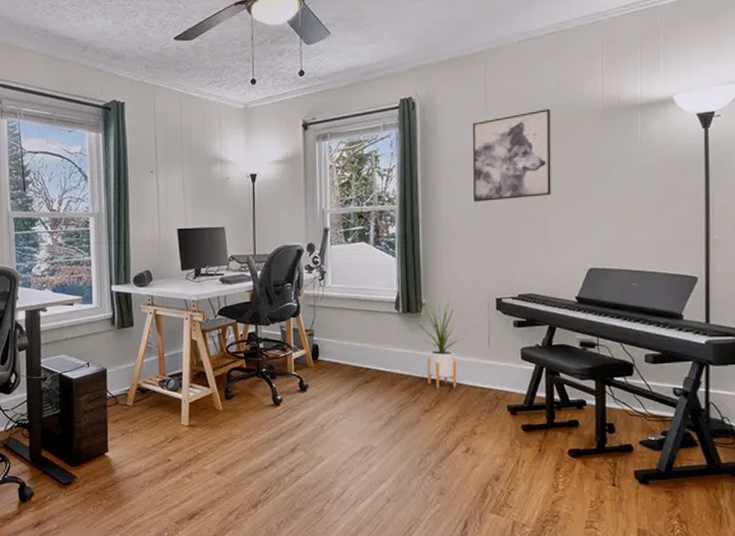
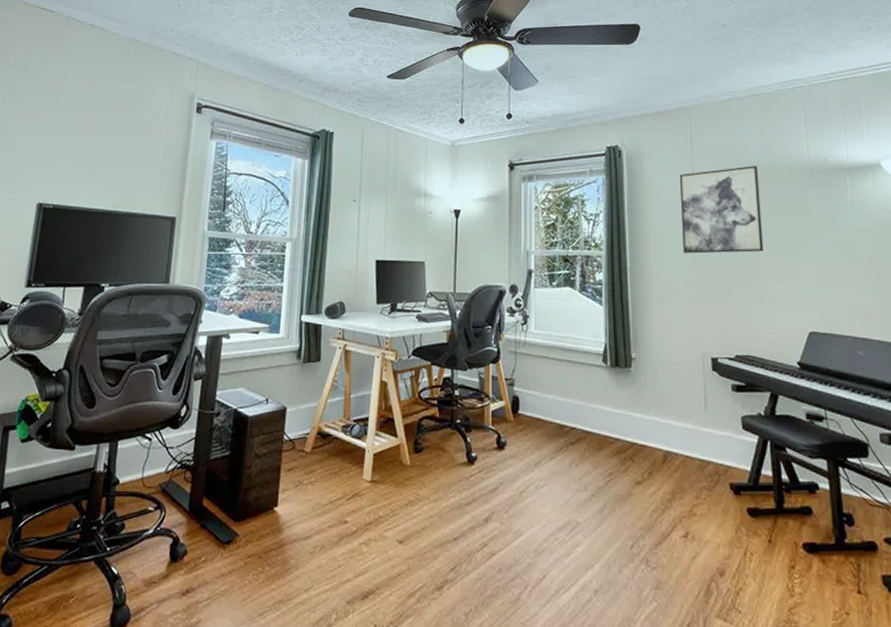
house plant: present [415,299,466,388] -> none [625,354,680,458]

